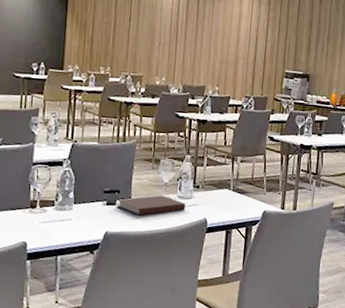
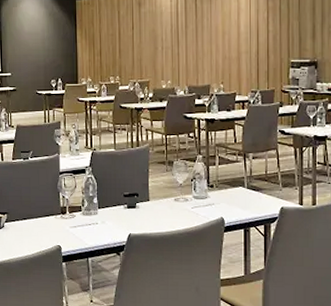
notebook: present [116,195,186,216] -> none [136,197,202,217]

